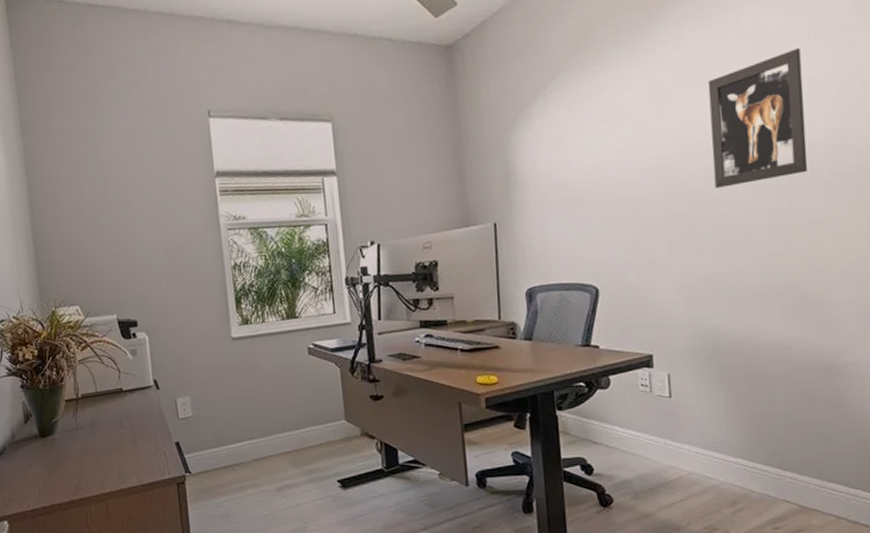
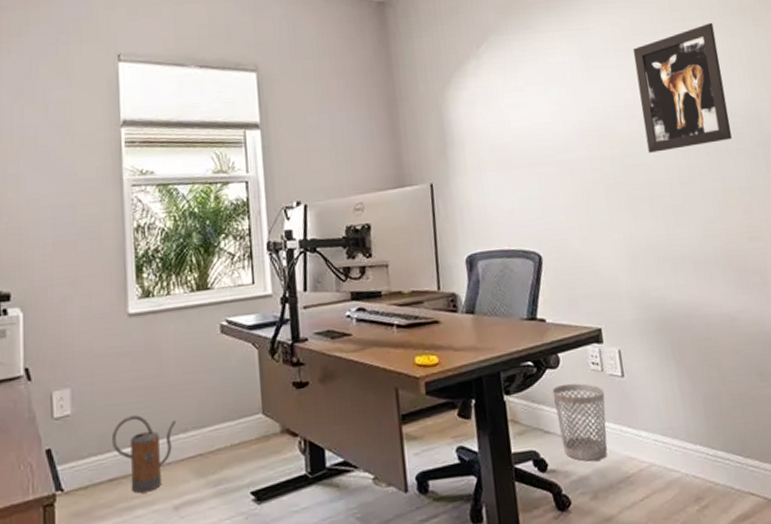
watering can: none [224,418,276,477] -> present [111,414,177,494]
wastebasket: none [601,402,652,468] -> present [552,383,608,462]

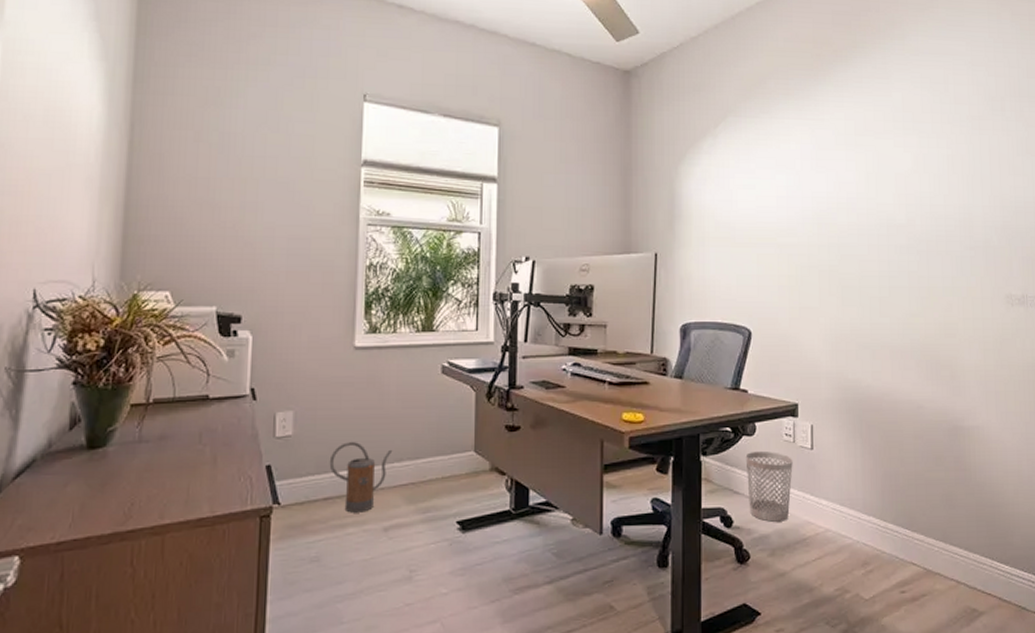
wall art: present [632,23,732,153] -> none [862,127,944,246]

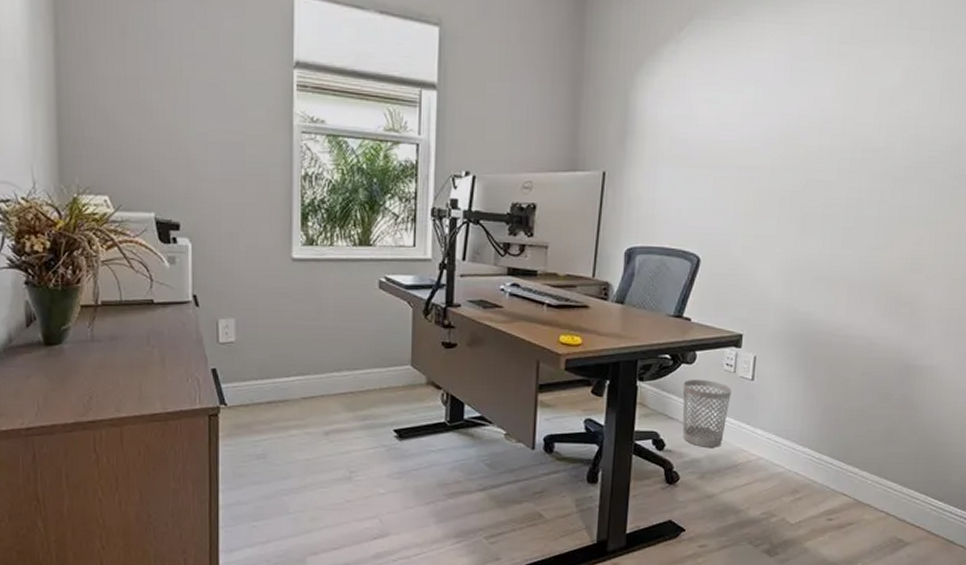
watering can: present [329,441,393,513] -> none [271,350,332,417]

